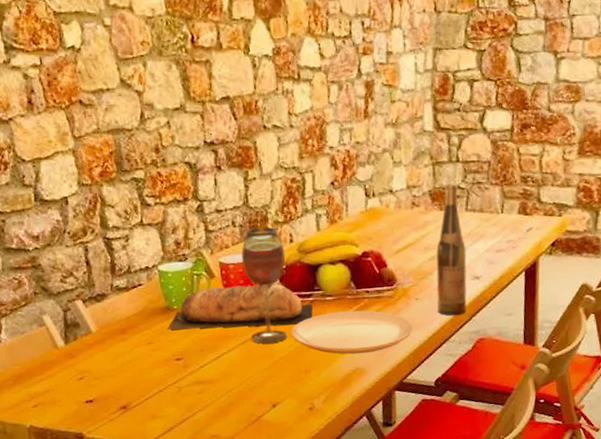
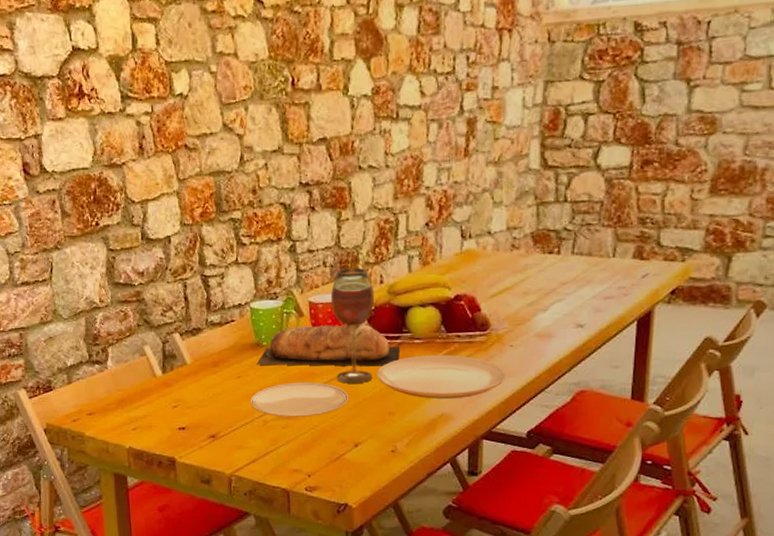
plate: none [162,344,265,383] -> present [250,382,349,418]
wine bottle: present [436,184,467,316] -> none [534,225,570,365]

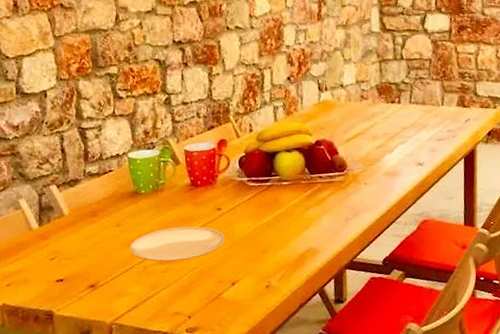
bread loaf: present [256,324,401,366] -> none [135,170,271,213]
wineglass: present [330,267,375,384] -> none [204,117,246,226]
plate: present [377,354,505,399] -> none [250,194,362,235]

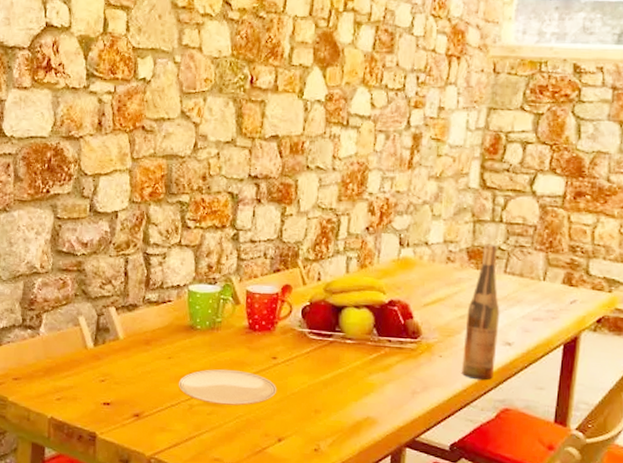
wine bottle: none [383,79,412,199] -> present [462,244,500,380]

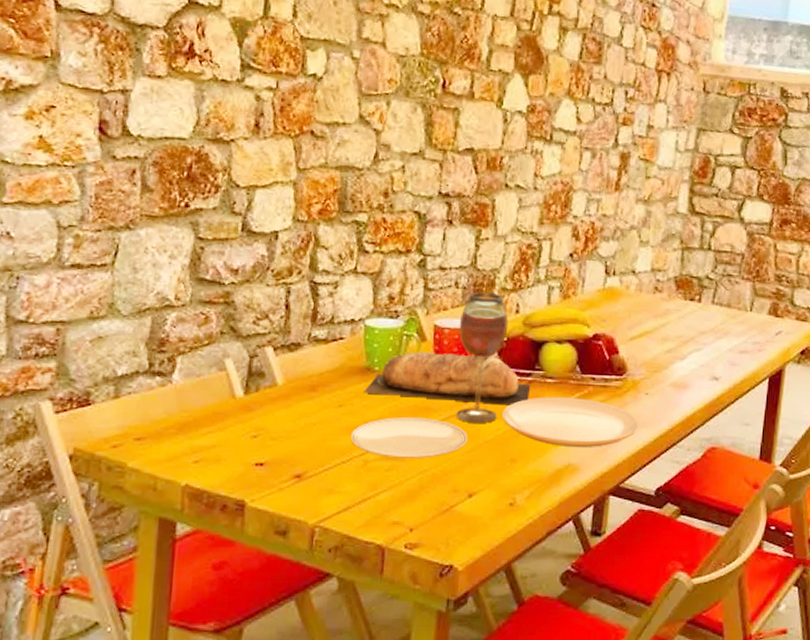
bread loaf: none [188,313,332,363] -> present [364,351,531,405]
wineglass: none [266,261,311,377] -> present [456,291,509,423]
plate: none [307,356,433,403] -> present [502,397,639,447]
wine bottle: present [462,244,500,380] -> none [668,272,708,417]

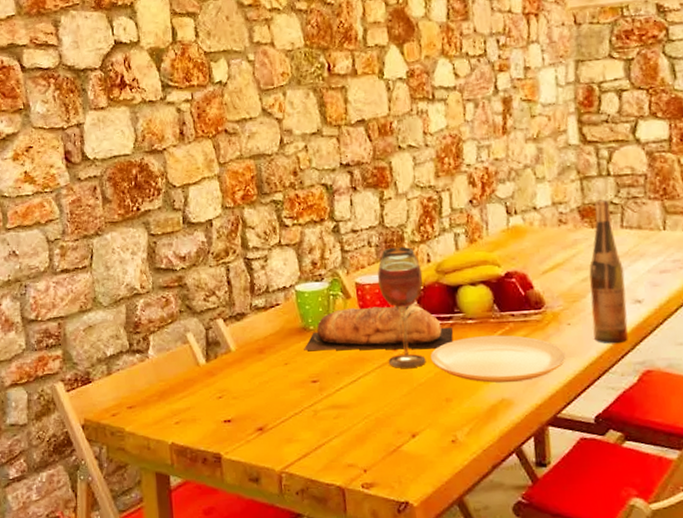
plate: present [350,417,469,460] -> none [298,367,403,407]
wine bottle: none [668,272,708,417] -> present [589,199,628,343]

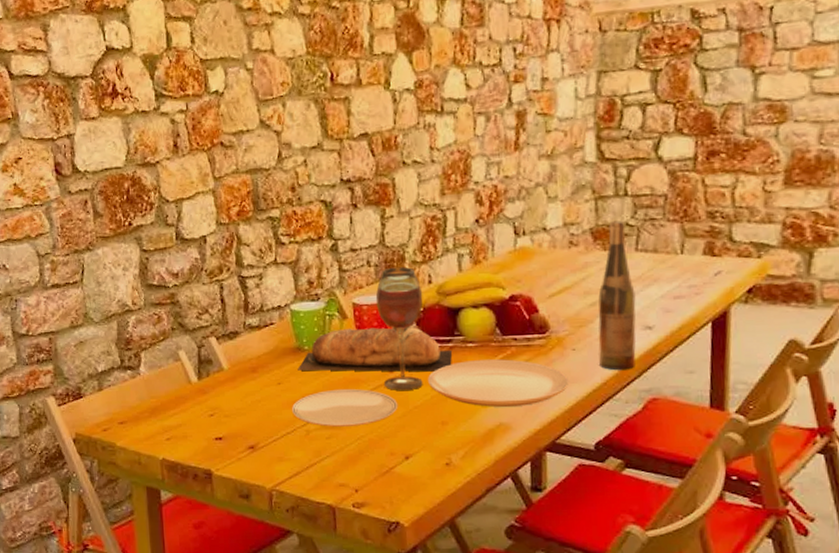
plate: none [298,367,403,407] -> present [291,389,399,428]

